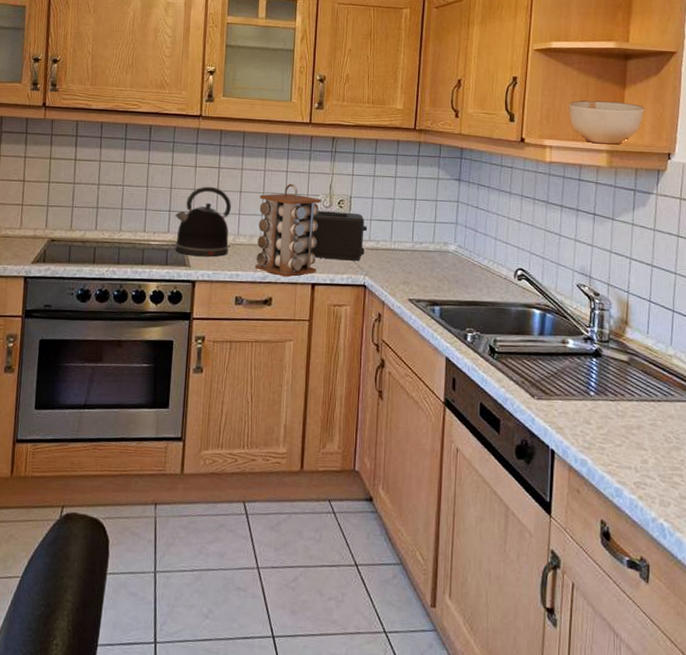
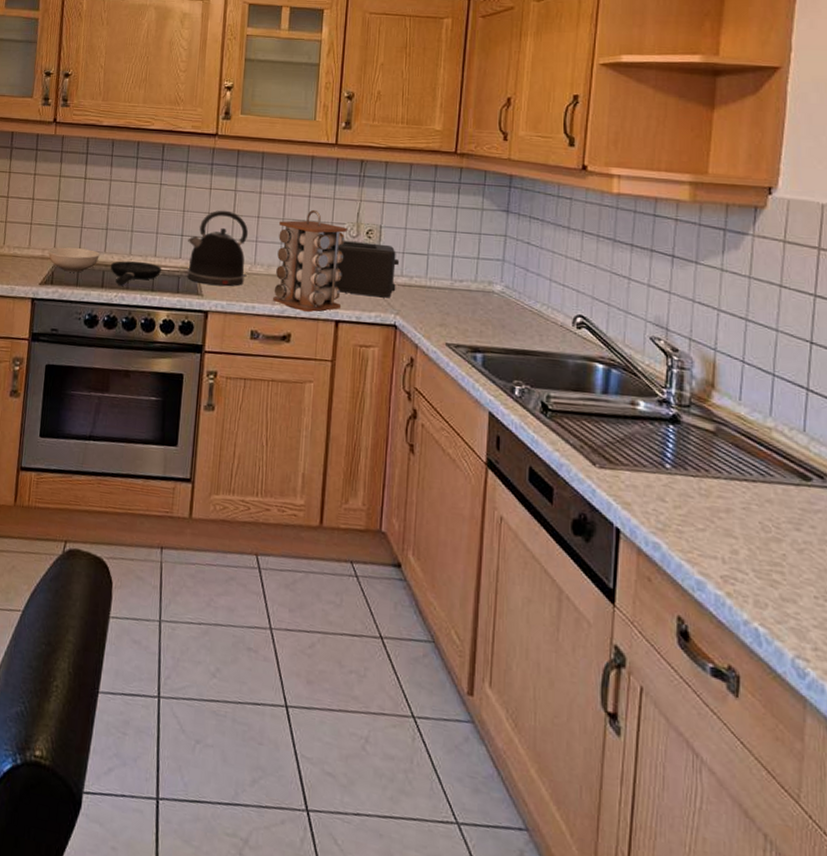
bowl: none [39,226,92,250] -> present [48,247,101,273]
frying pan: none [101,237,150,261] -> present [110,261,161,286]
bowl: present [568,100,645,145] -> none [641,123,739,176]

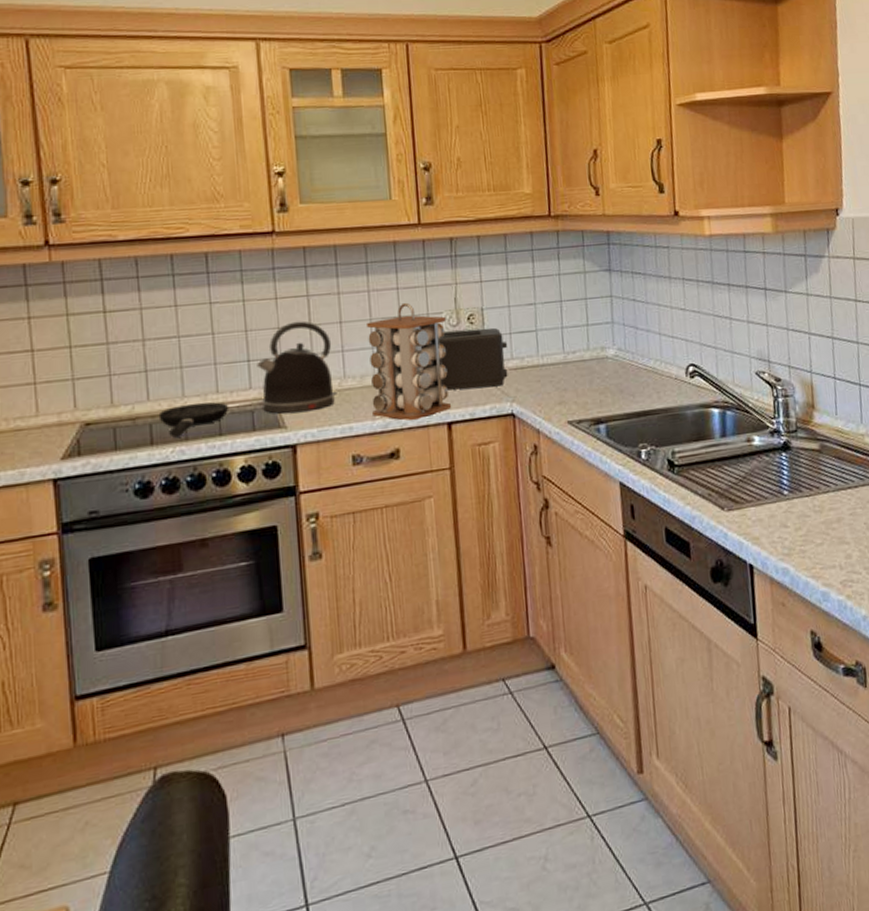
bowl: present [48,247,101,273] -> none [66,400,143,436]

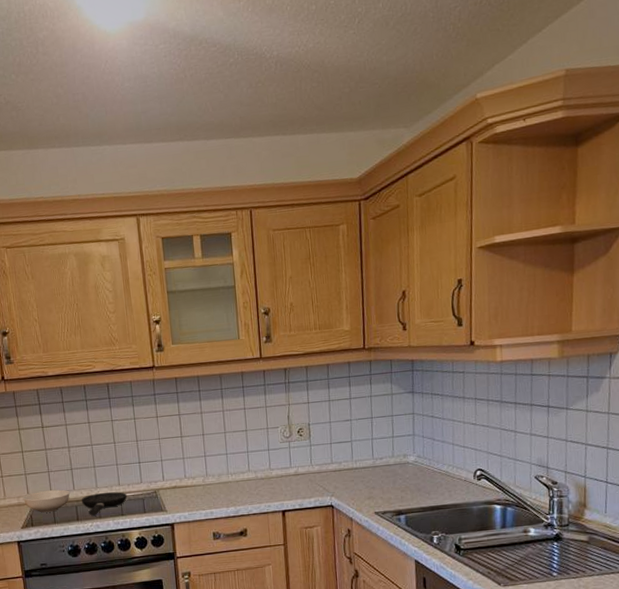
bowl: none [66,400,143,436] -> present [23,489,71,513]
kettle: present [257,321,337,414] -> none [145,433,202,501]
spice rack: present [367,302,451,421] -> none [222,419,285,508]
toaster: present [434,327,508,391] -> none [272,439,329,487]

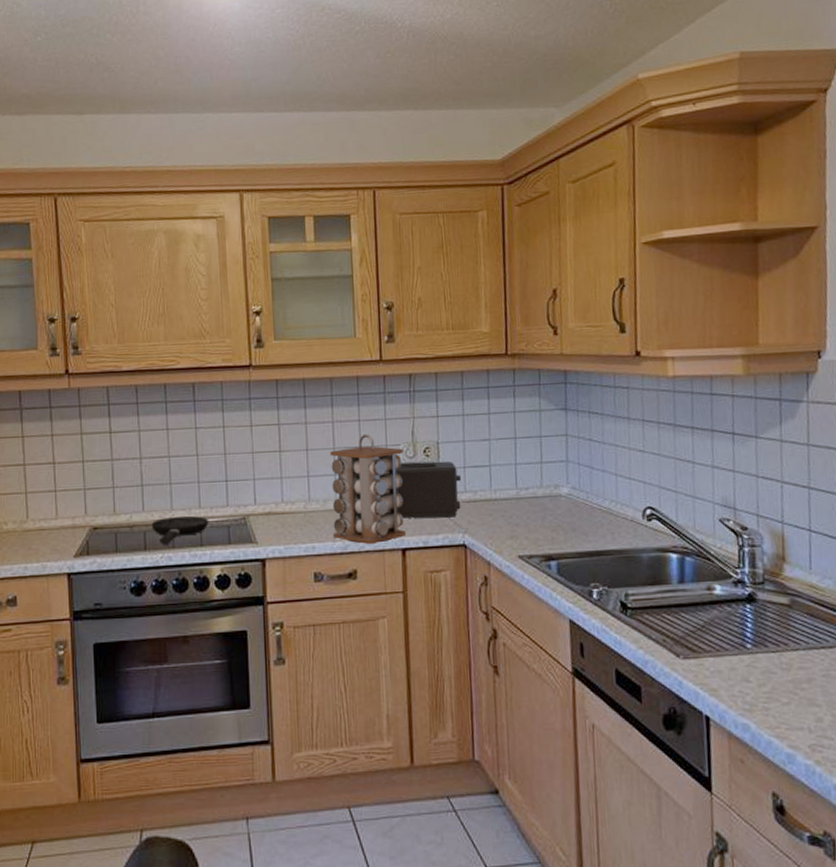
bowl: present [23,489,71,513] -> none [79,510,139,539]
spice rack: none [222,419,285,508] -> present [330,433,405,544]
toaster: none [272,439,329,487] -> present [390,461,462,518]

